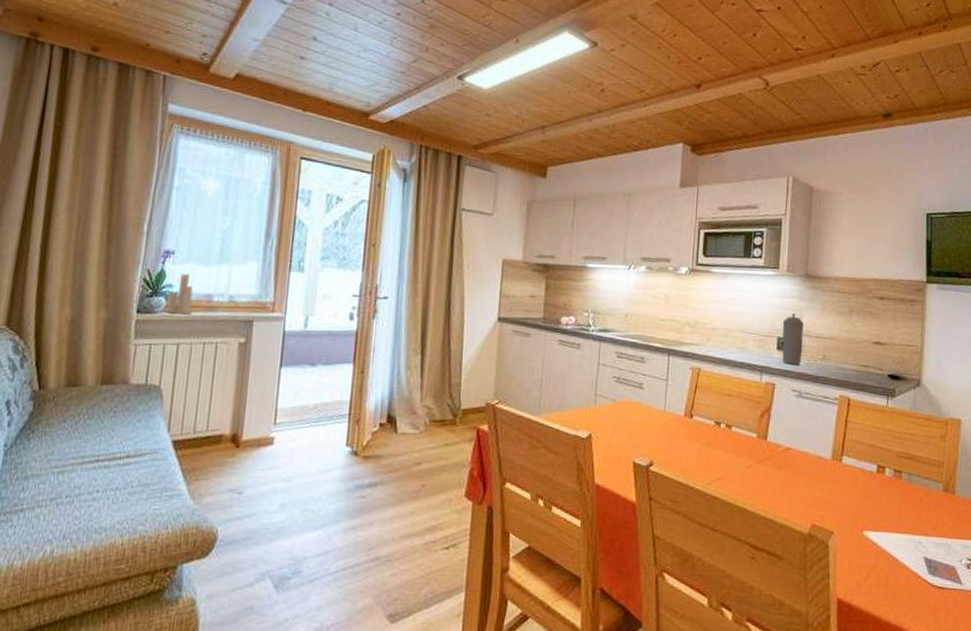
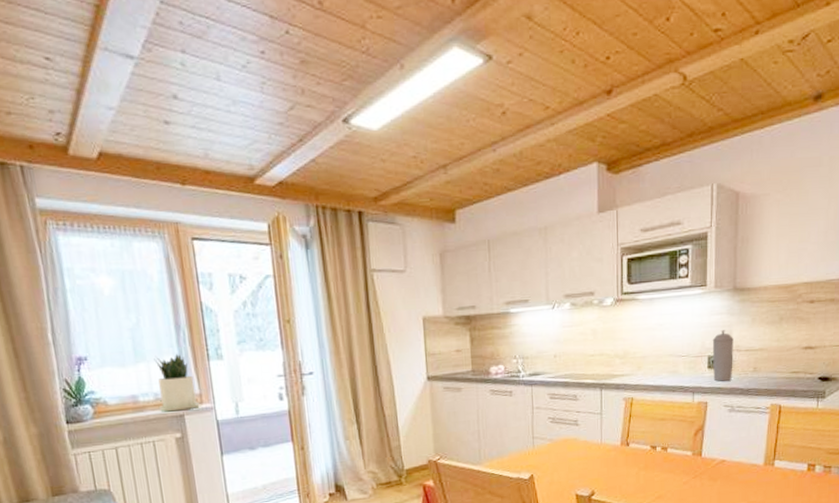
candle: present [165,271,194,315] -> none [93,376,122,420]
planter: none [230,259,273,317] -> present [154,353,201,412]

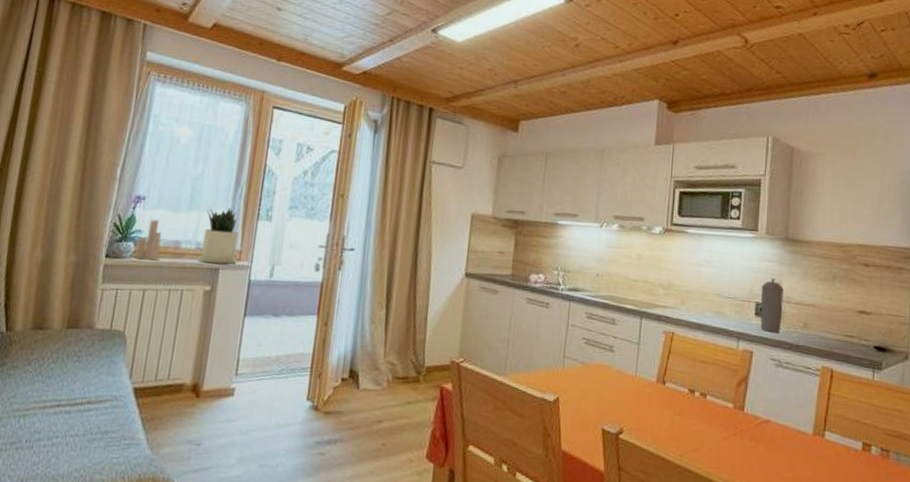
candle: none [93,376,122,420] -> present [134,217,162,261]

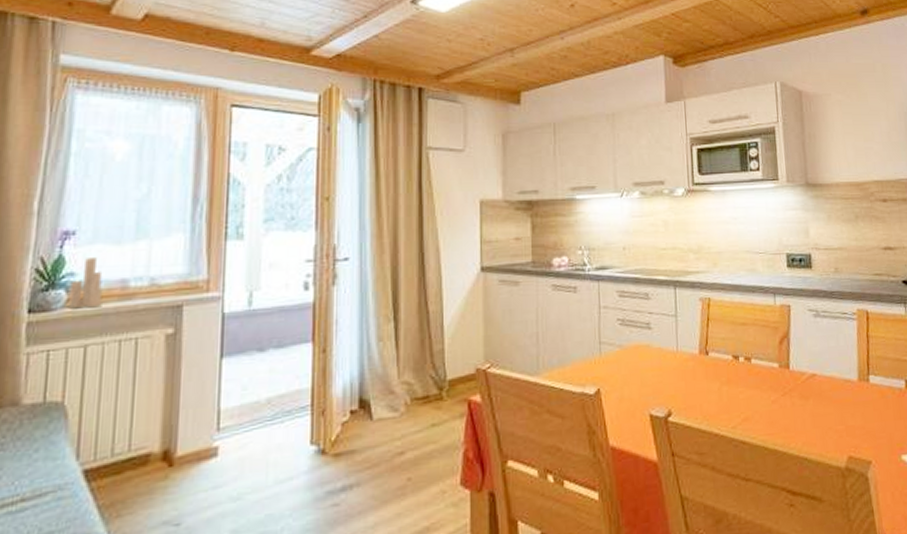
planter: present [197,207,239,265] -> none [152,230,207,301]
canister: present [760,278,784,333] -> none [789,226,814,282]

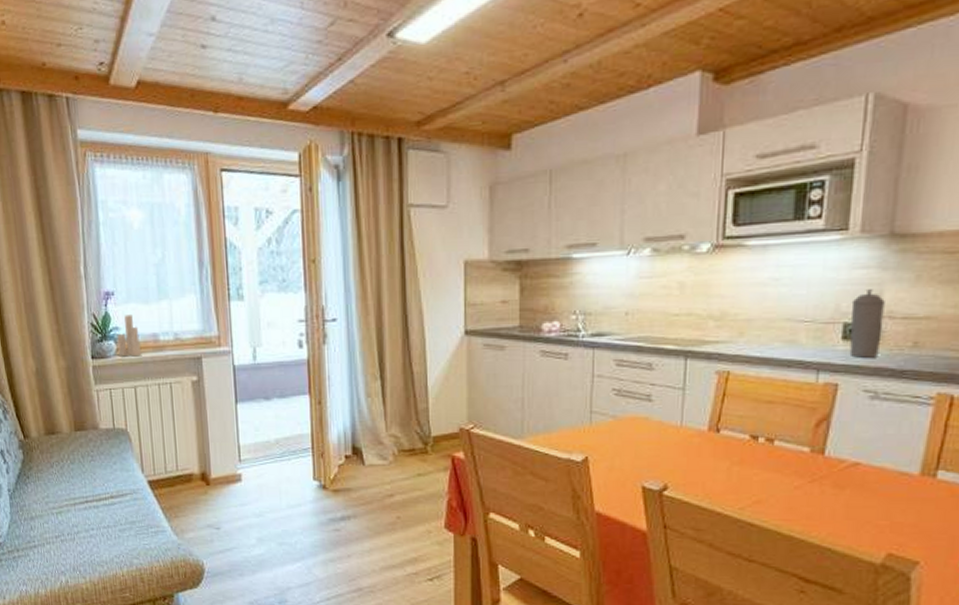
canister: none [789,226,814,282] -> present [849,289,885,358]

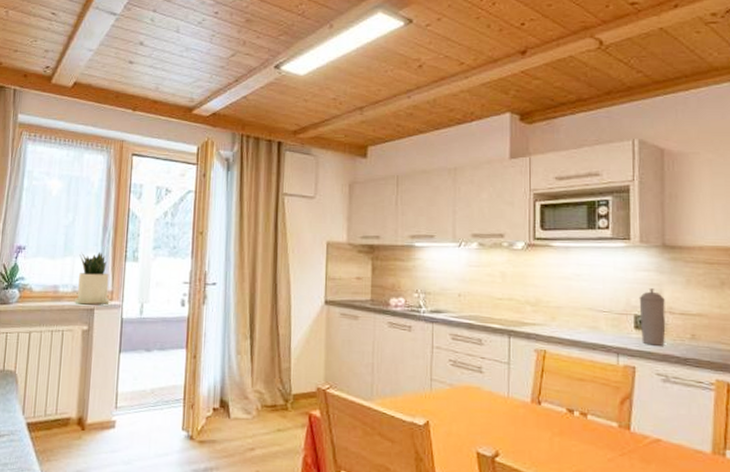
candle: present [117,312,142,357] -> none [19,265,42,305]
planter: none [176,291,219,353] -> present [74,251,111,305]

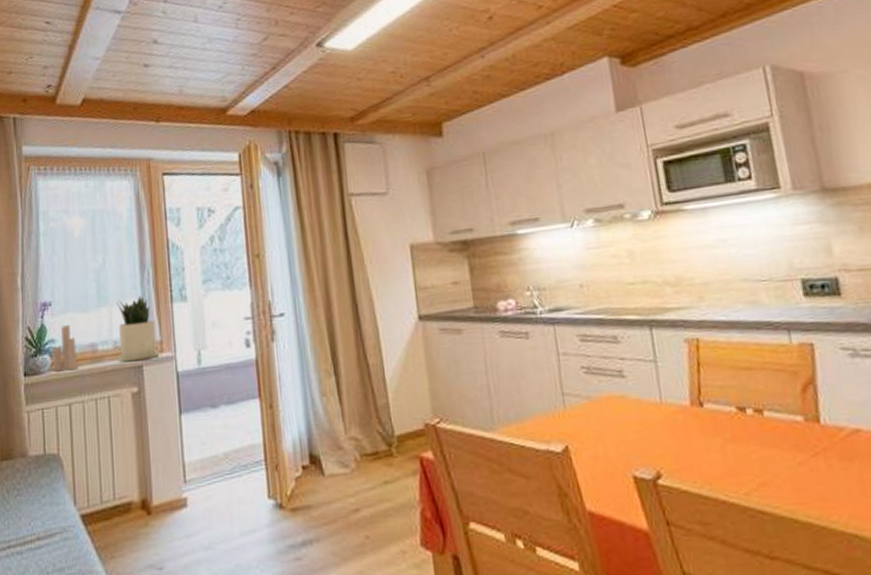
candle: none [19,265,42,305] -> present [52,322,79,372]
canister: present [639,288,666,346] -> none [803,243,846,314]

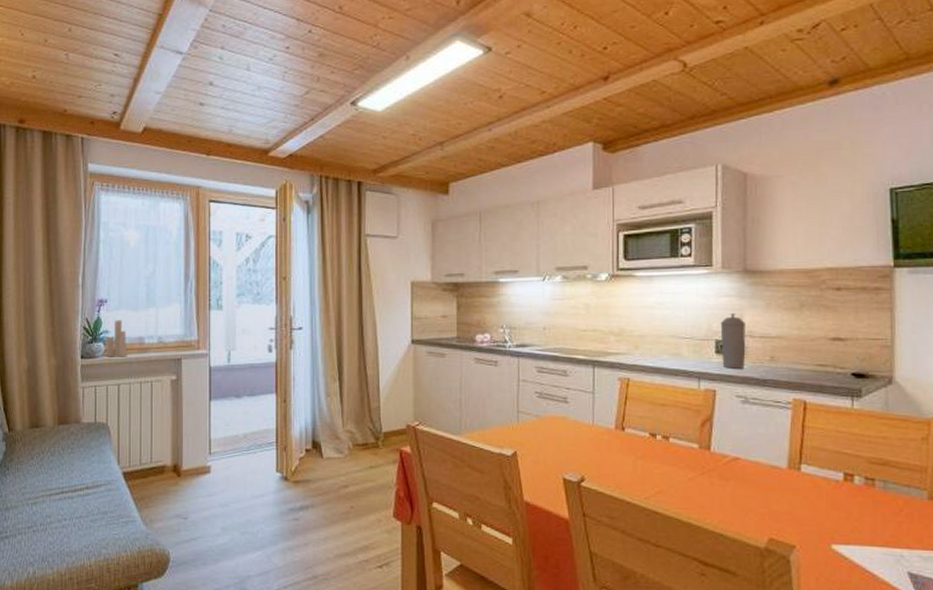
planter: present [116,295,161,362] -> none [160,301,198,355]
canister: none [803,243,846,314] -> present [720,313,746,369]

